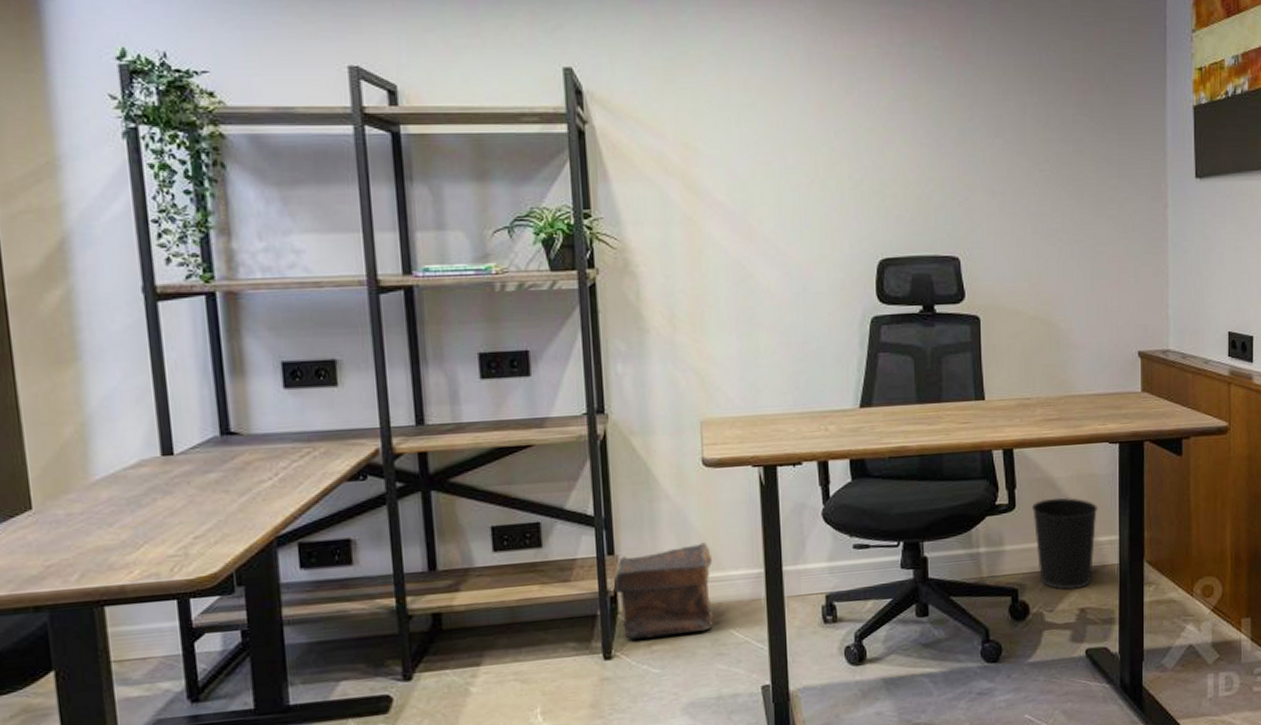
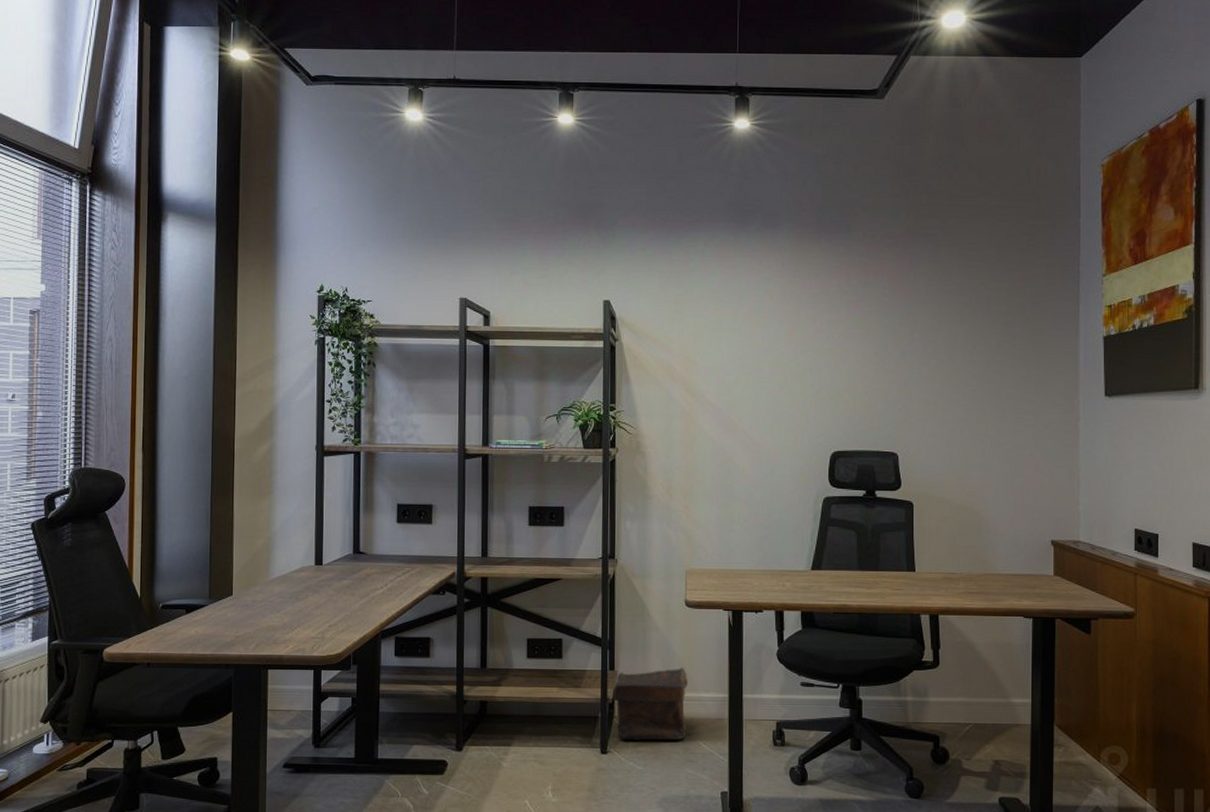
wastebasket: present [1031,497,1099,590] -> none [953,660,1013,742]

